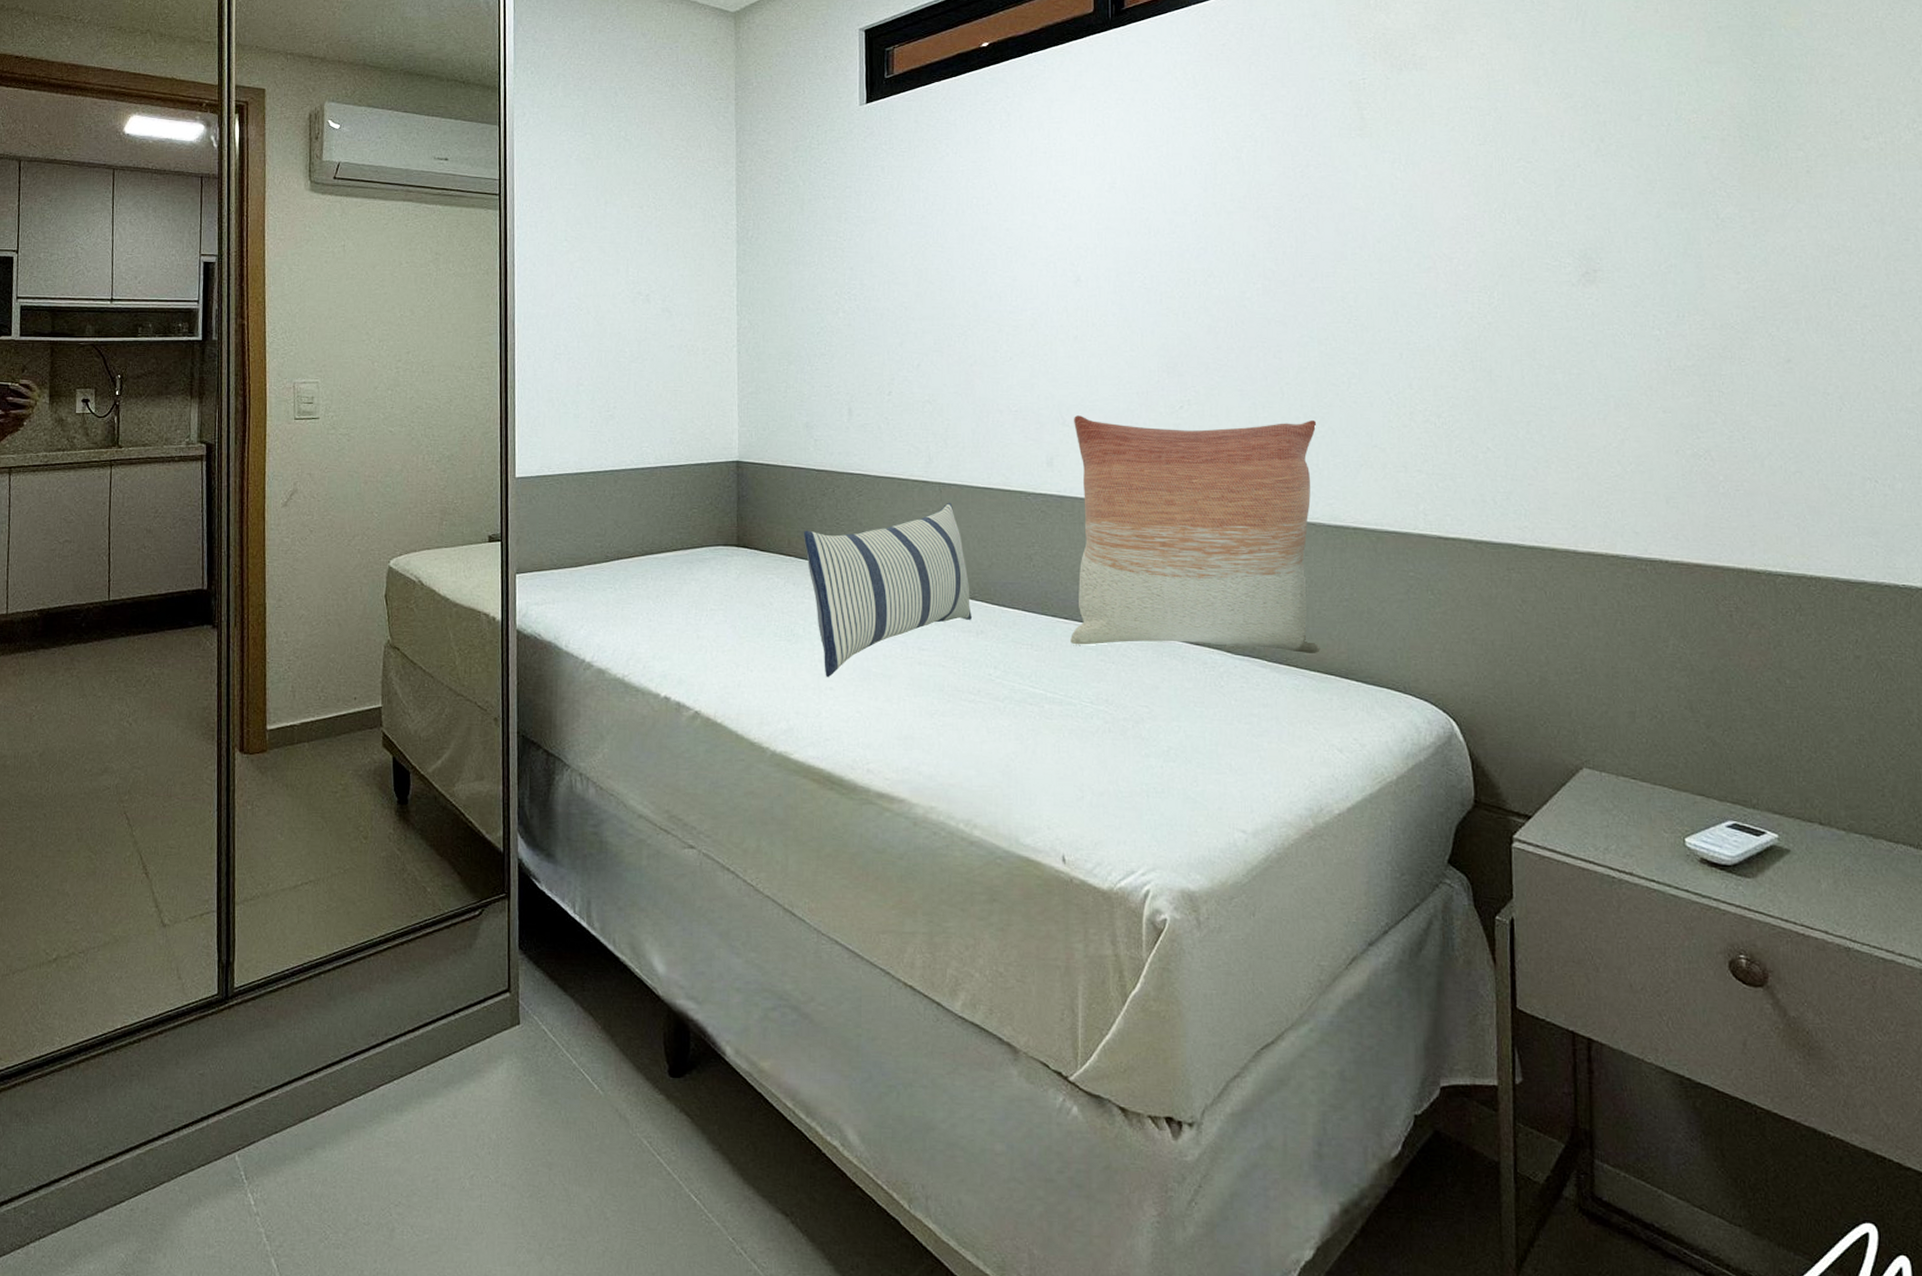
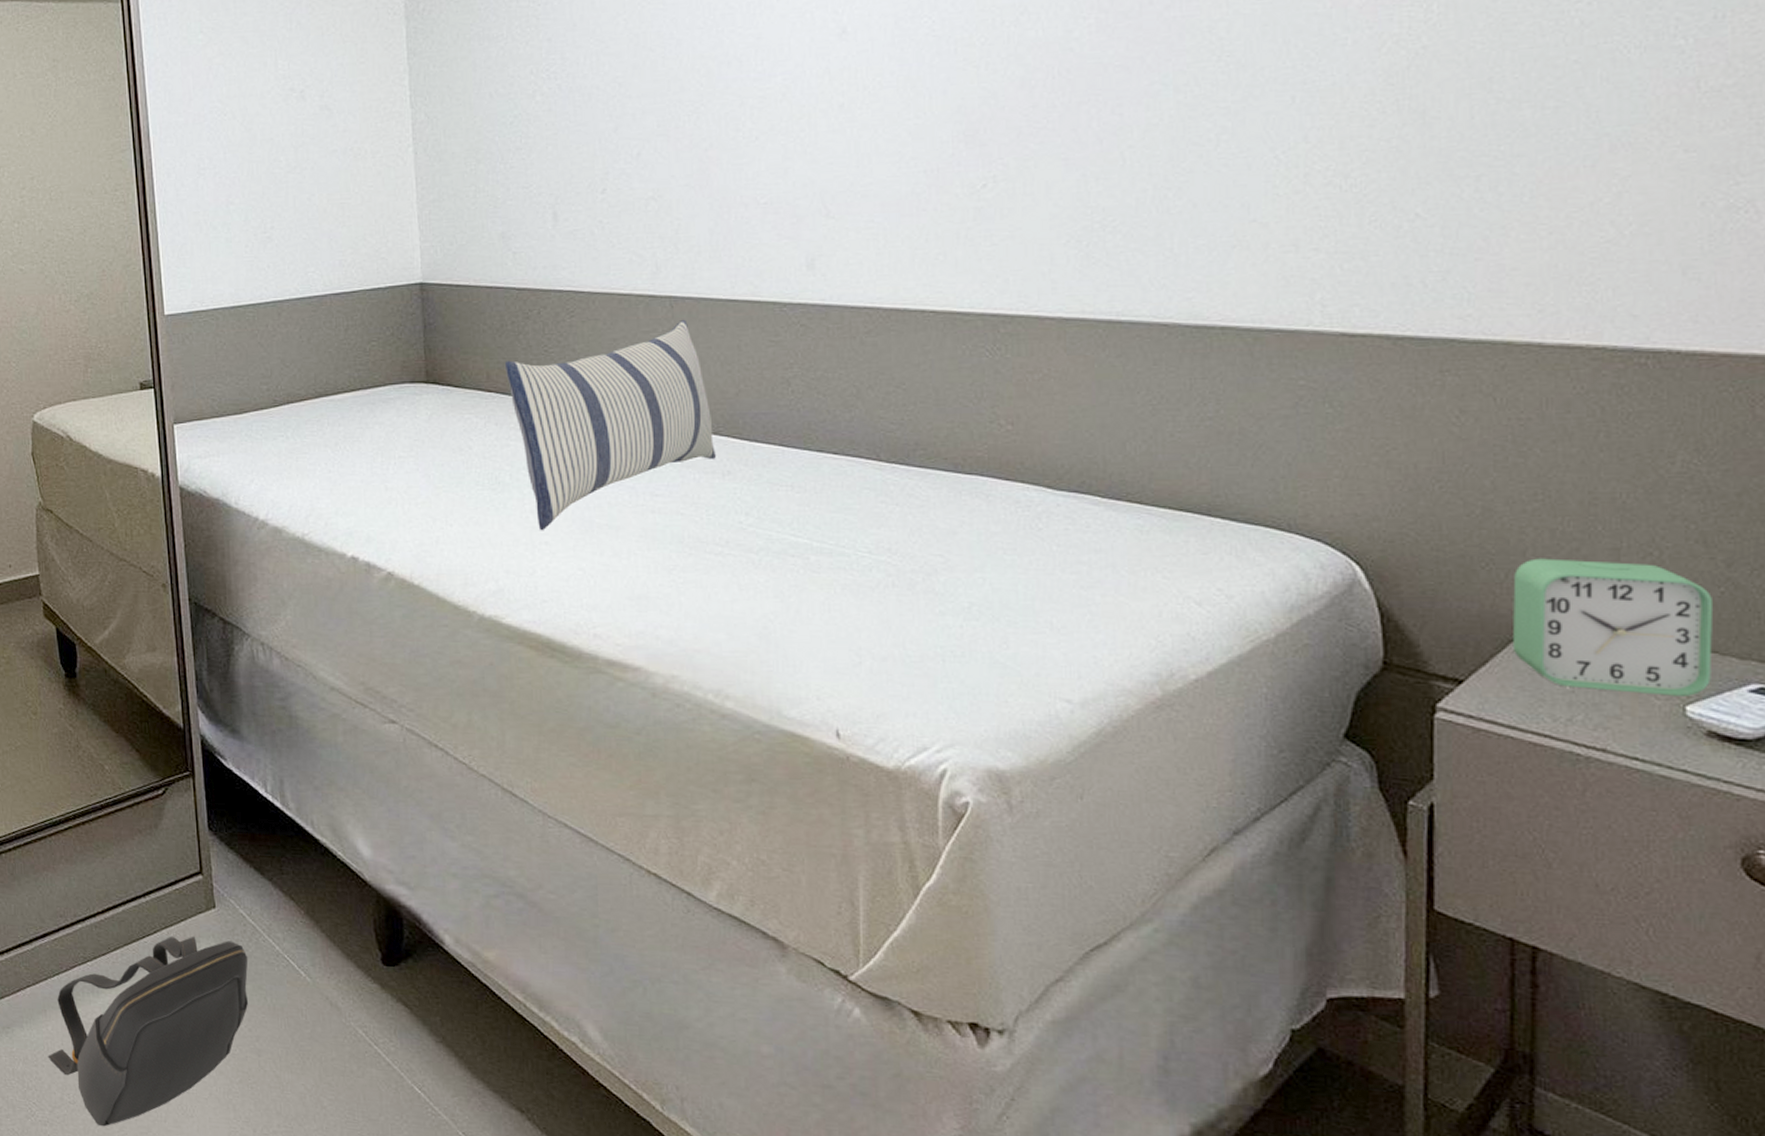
backpack: none [347,1052,547,1248] -> present [48,936,249,1127]
pillow: present [1070,415,1320,653] -> none [840,191,1173,486]
alarm clock: none [1563,718,1701,830] -> present [1512,558,1713,696]

